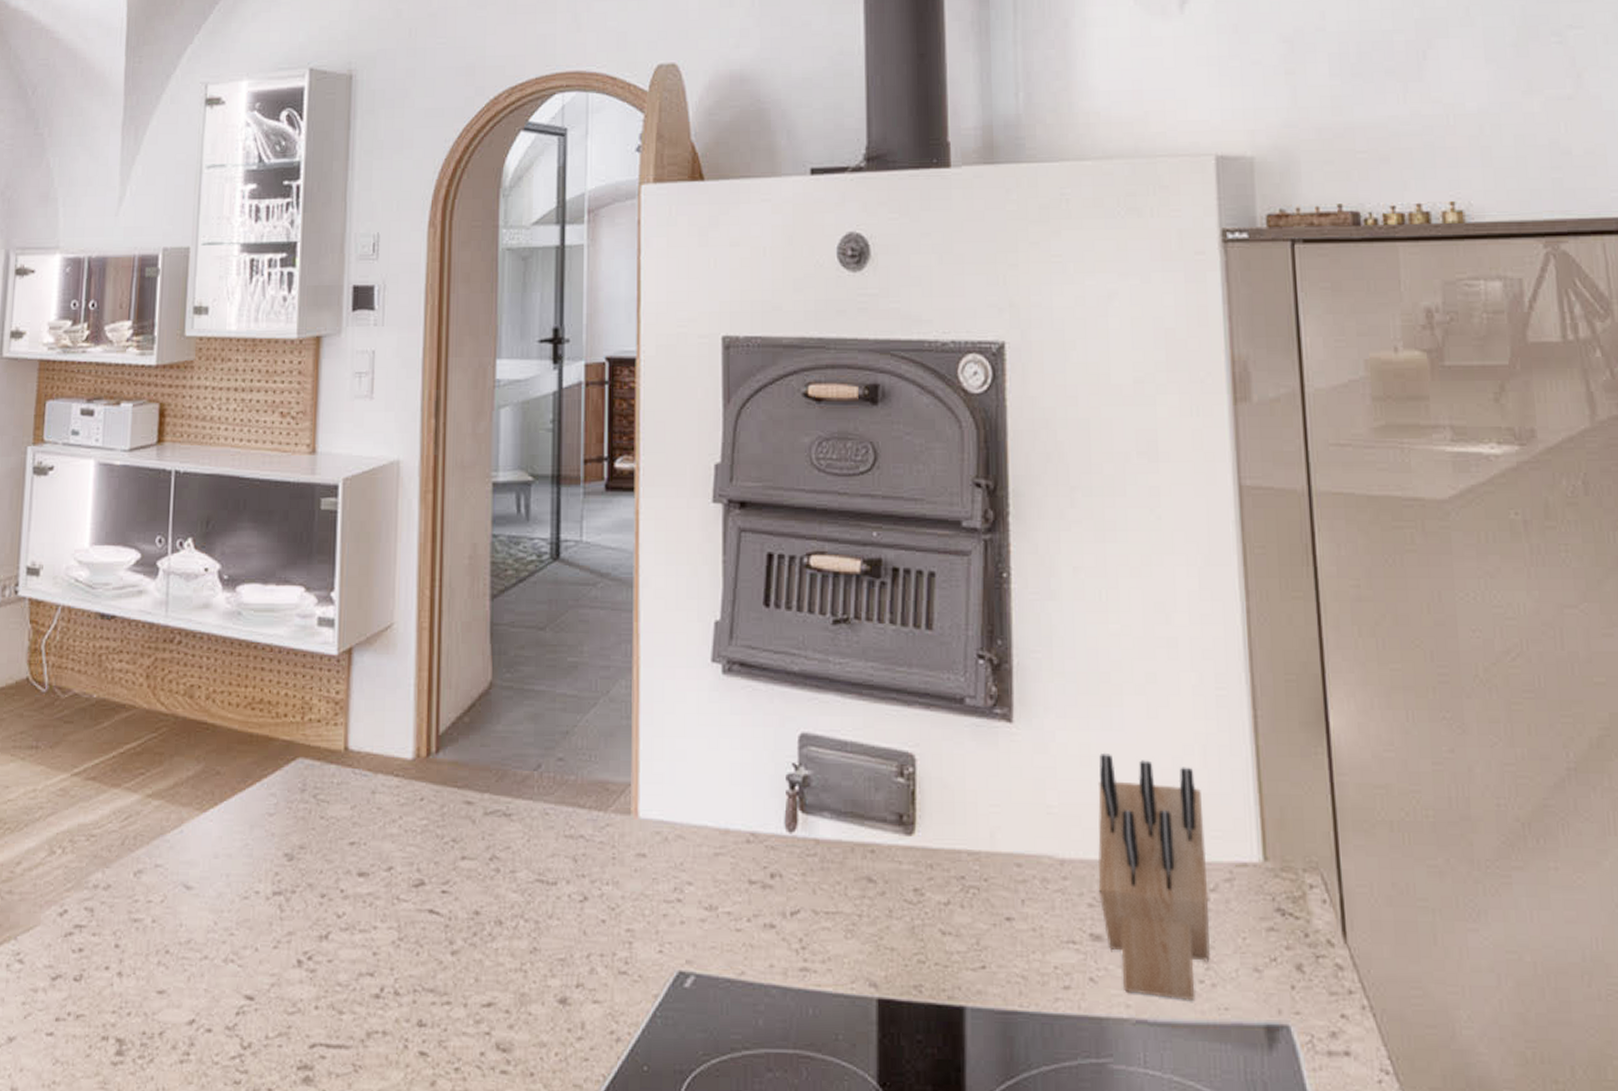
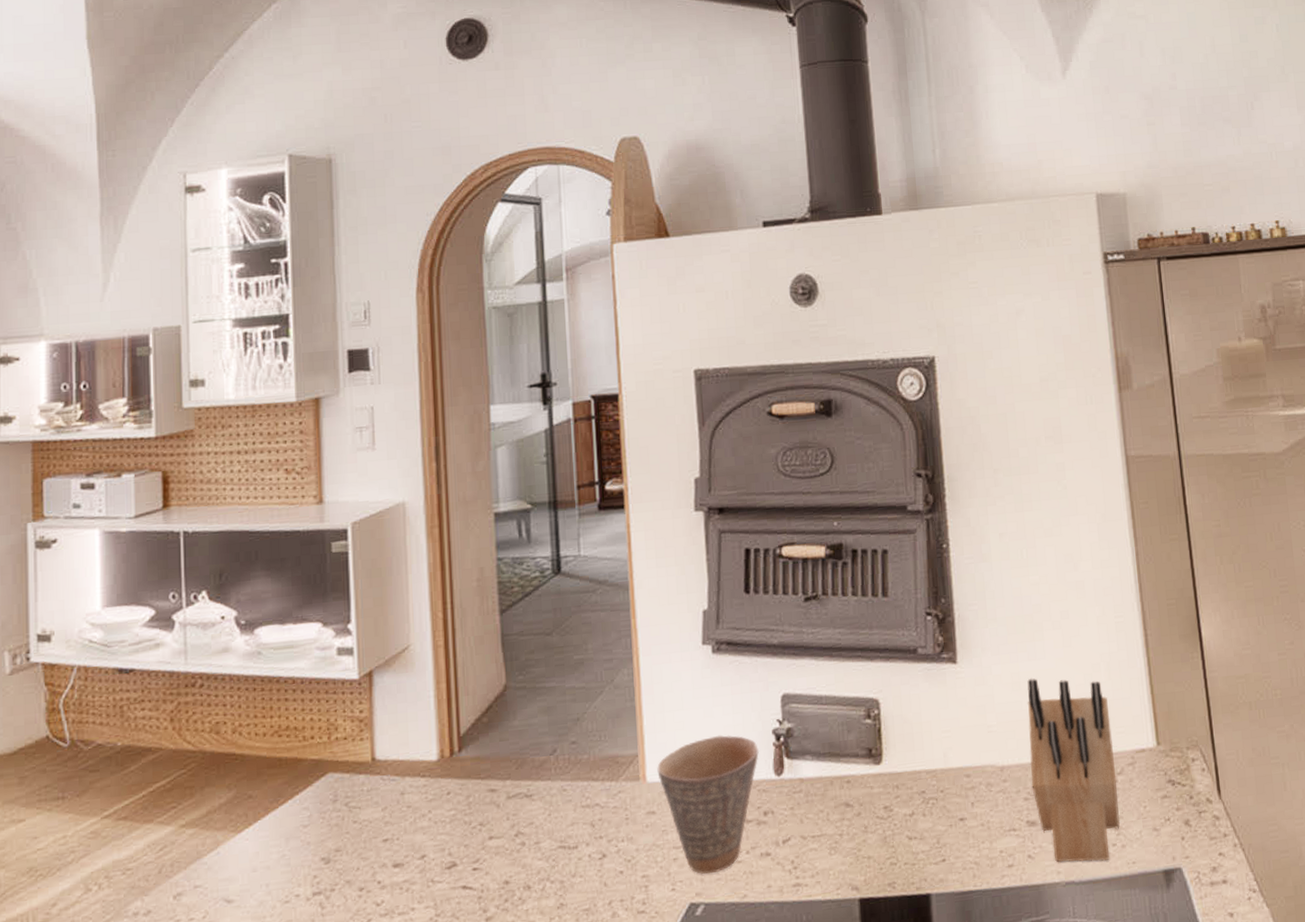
cup: none [651,772,770,940] -> present [657,734,760,875]

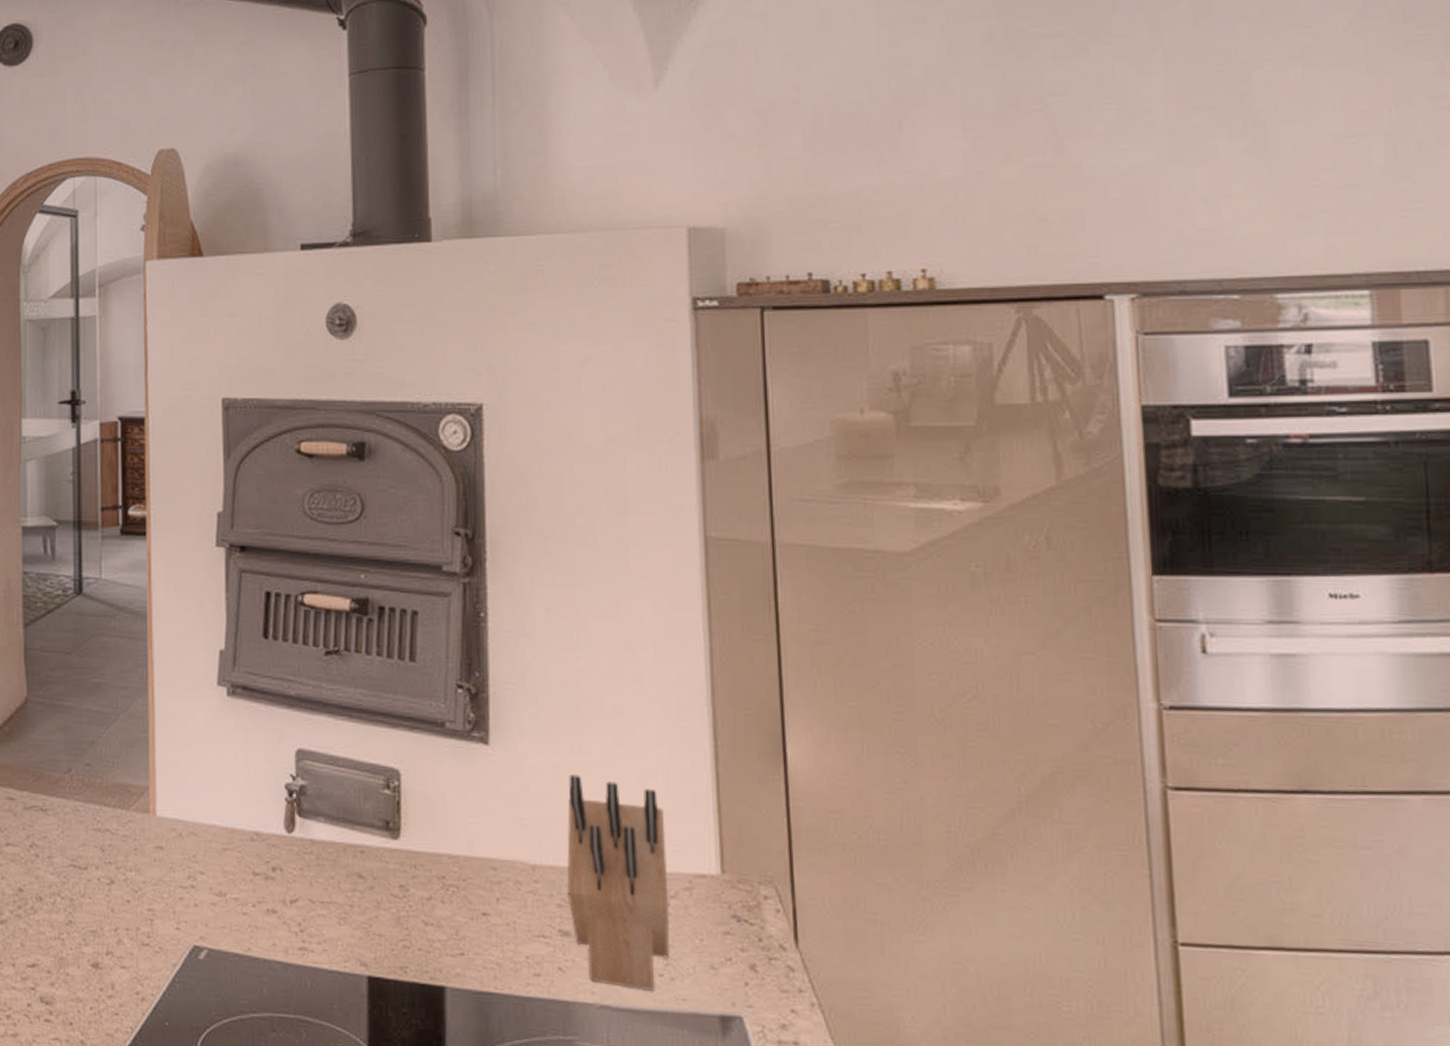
cup: present [657,734,760,875] -> none [167,780,271,920]

